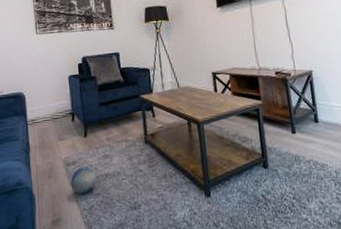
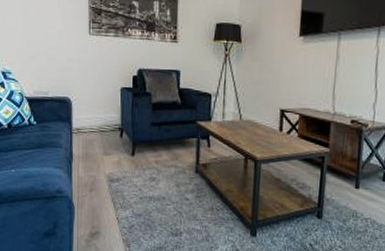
decorative ball: present [71,166,96,194] -> none [113,185,140,212]

